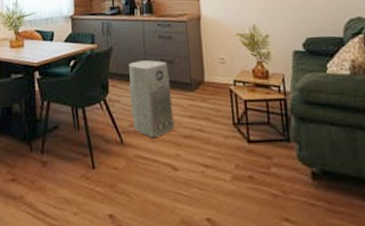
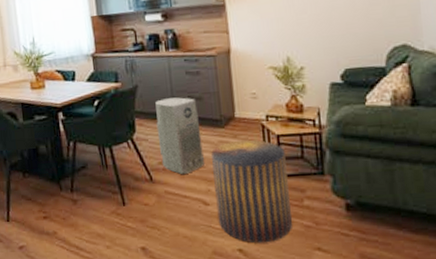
stool: none [181,104,260,213] -> present [211,140,292,244]

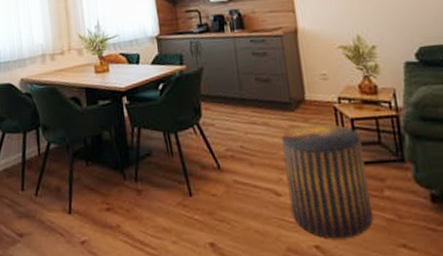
air purifier: present [155,97,205,174] -> none [221,79,275,162]

